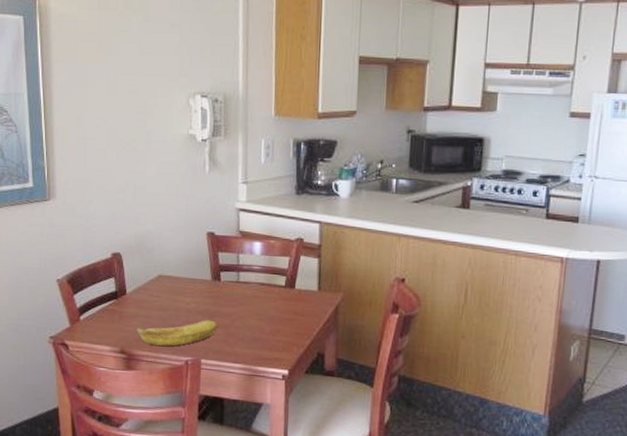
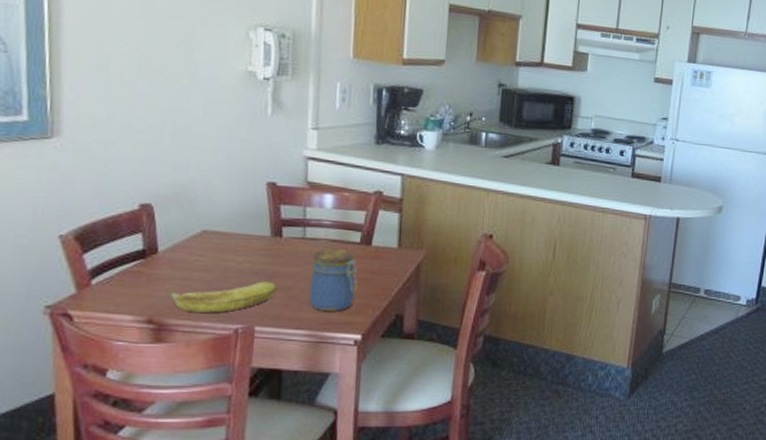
jar: none [243,290,283,349] -> present [309,248,357,313]

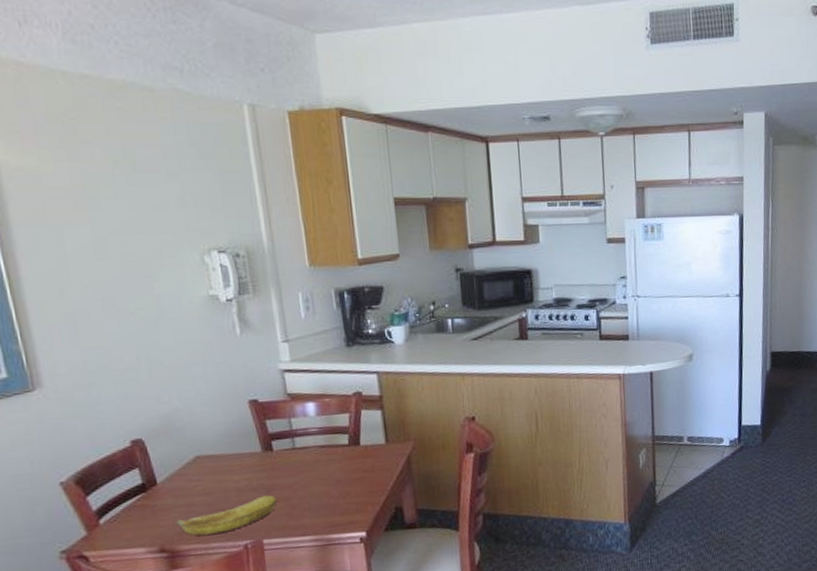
jar: present [309,248,357,313] -> none [305,452,354,515]

